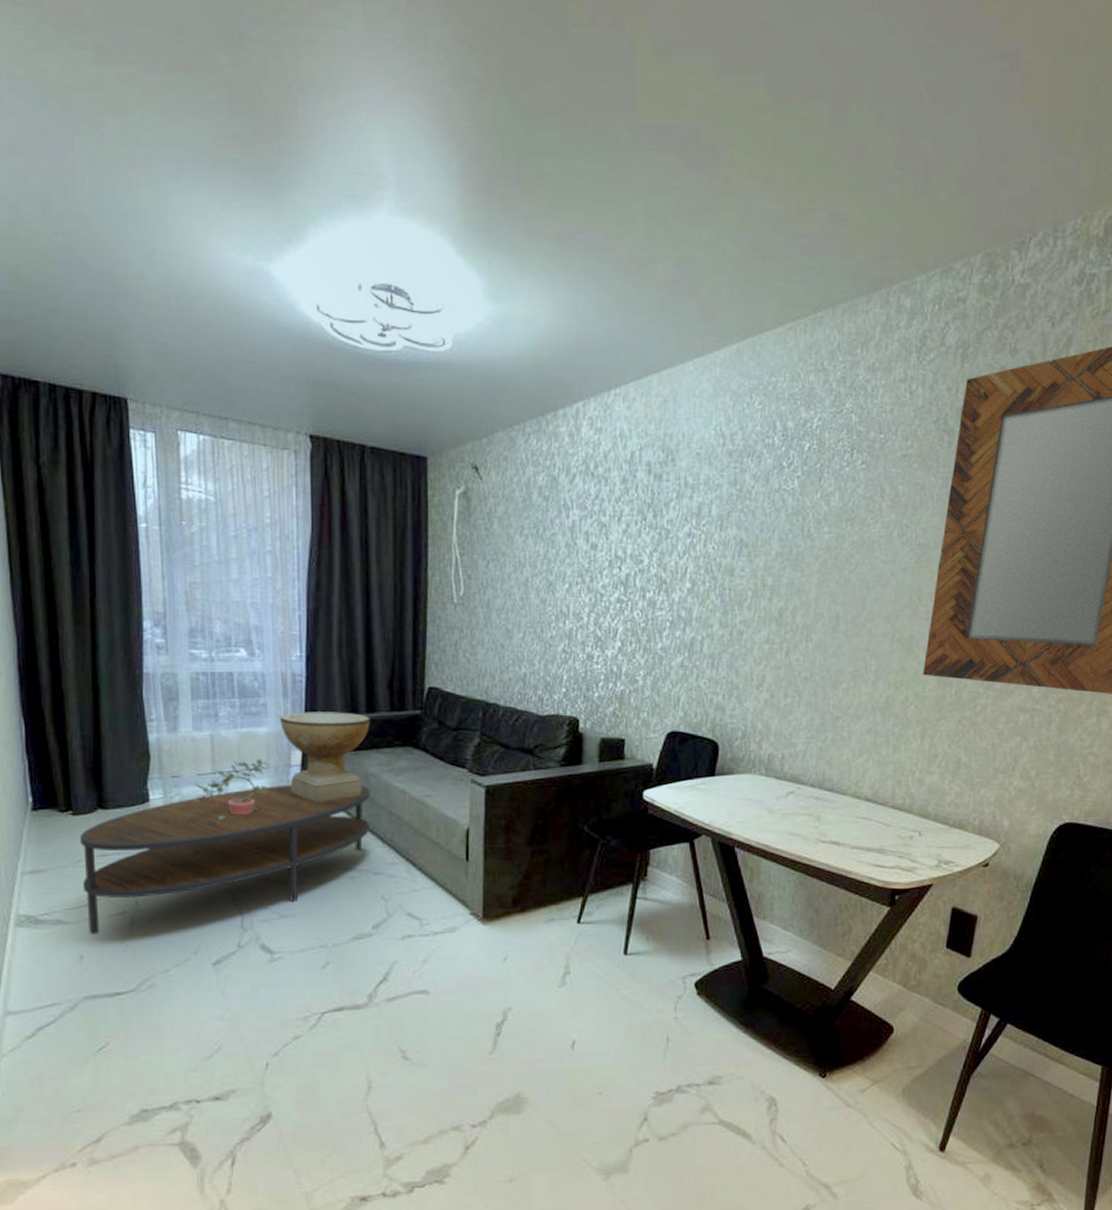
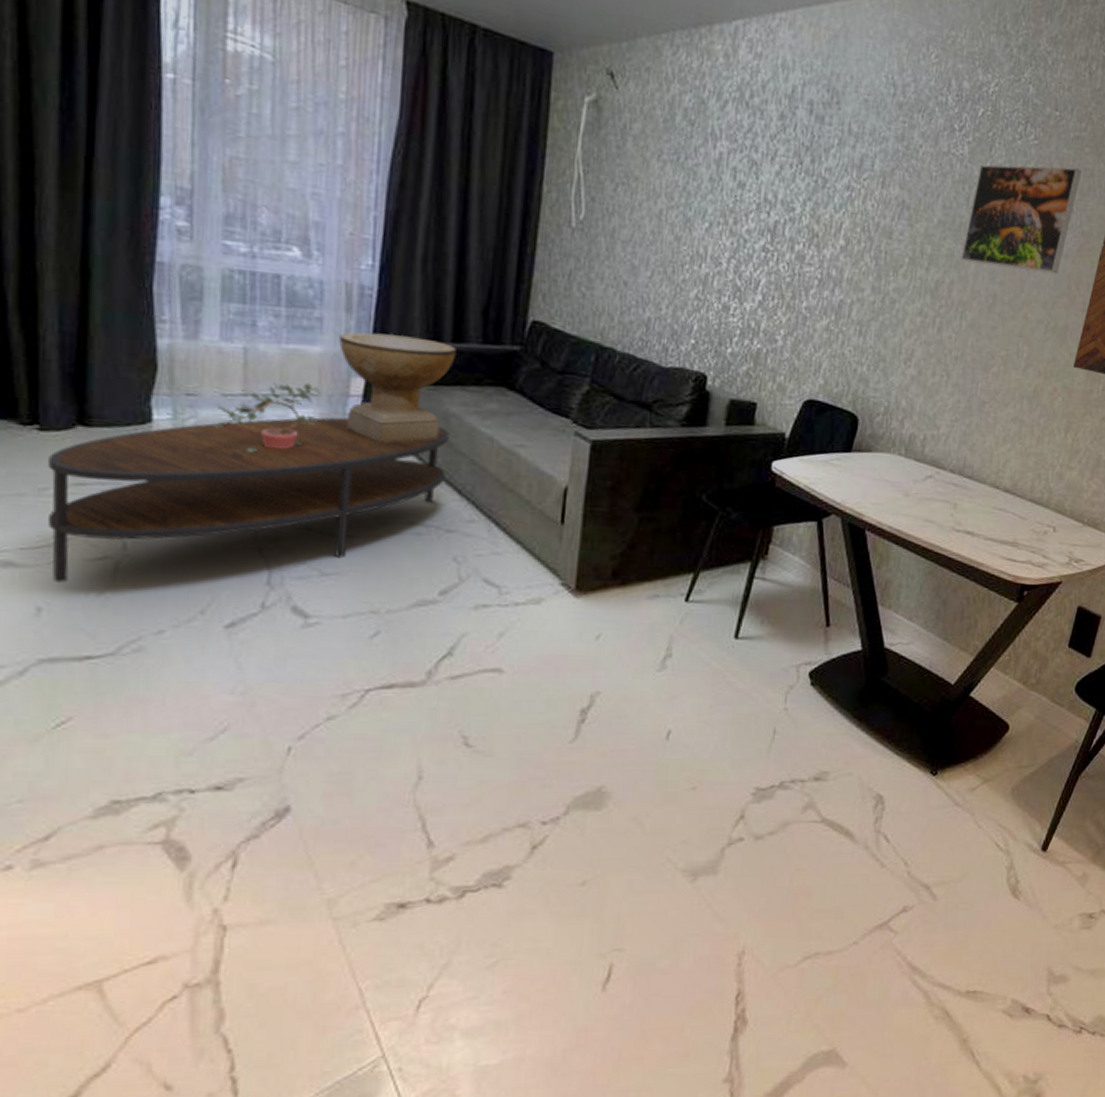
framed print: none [801,485,912,588] -> present [961,164,1081,274]

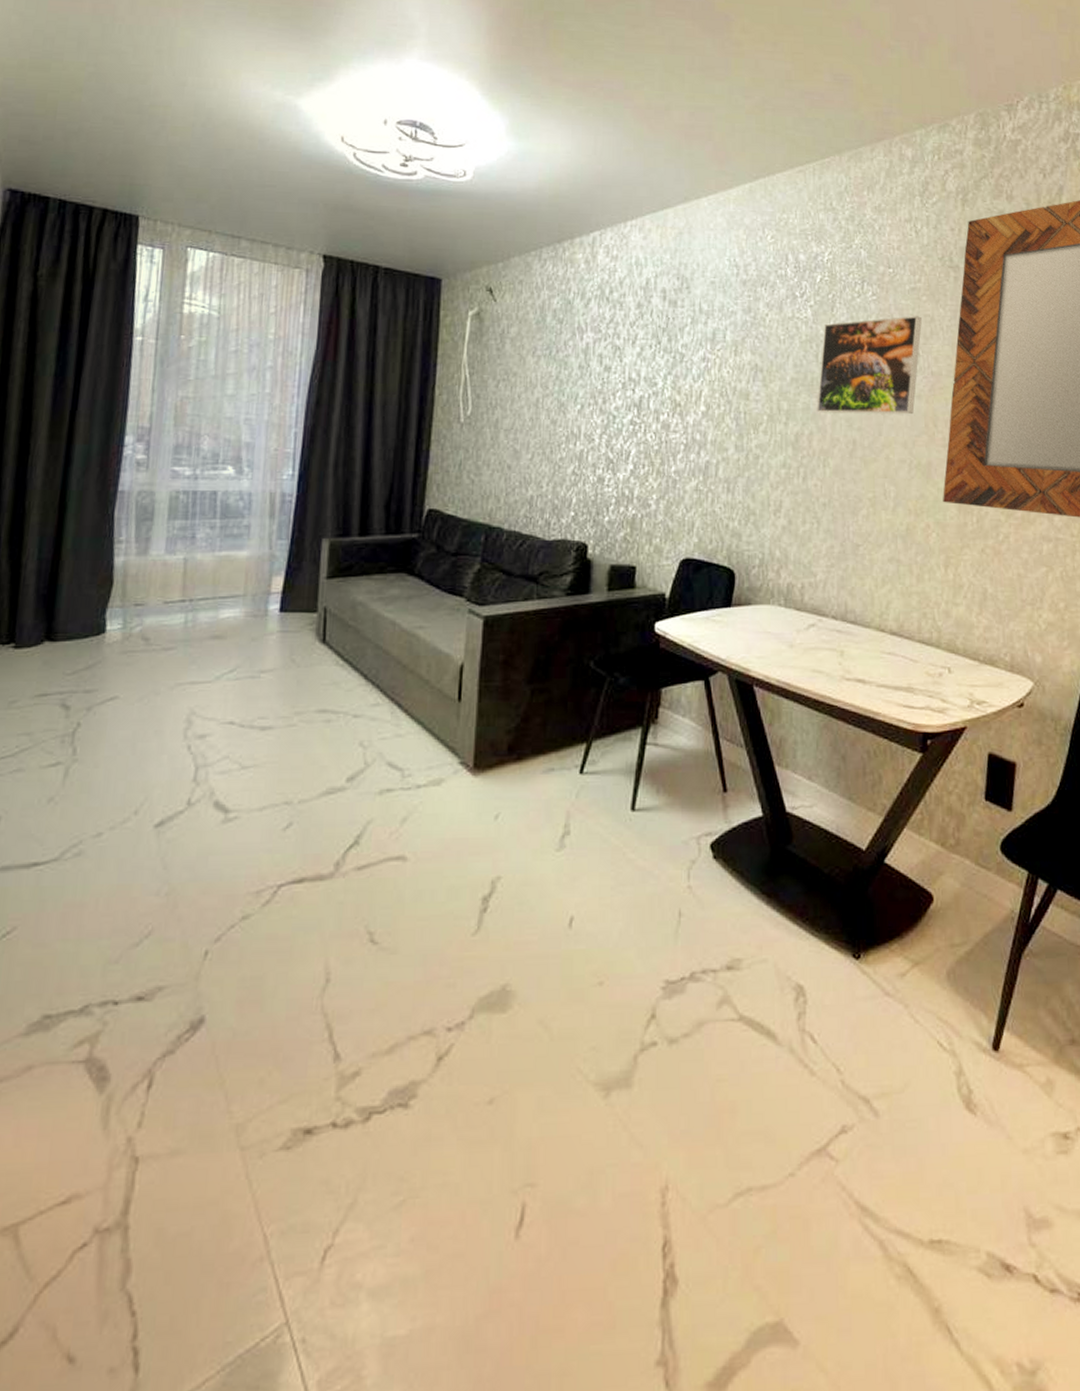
coffee table: present [48,417,449,584] -> none [12,614,356,792]
potted plant: present [214,383,321,454] -> none [156,585,246,655]
decorative bowl: present [339,332,456,444] -> none [263,534,363,635]

